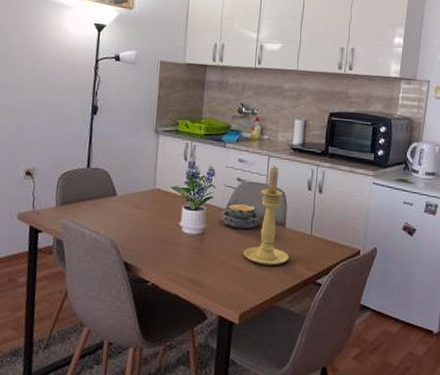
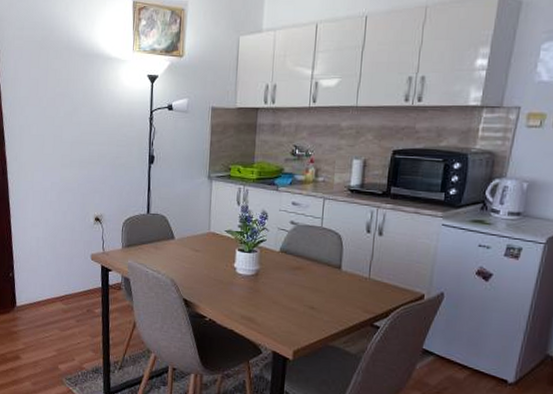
bowl: present [221,202,262,230] -> none [274,244,316,272]
candle holder: present [244,165,289,266] -> none [298,208,345,307]

